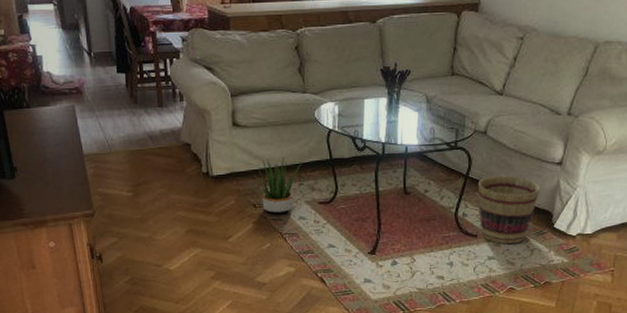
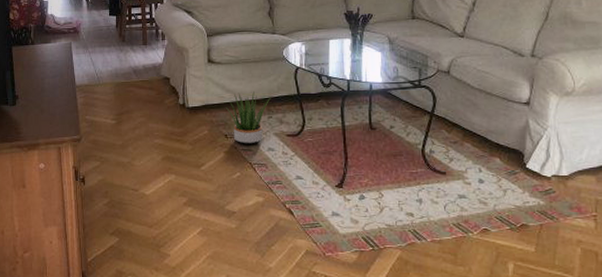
basket: present [479,175,541,244] -> none [444,113,509,183]

